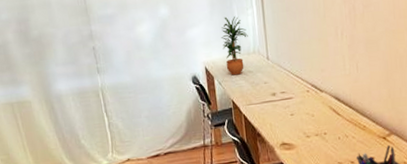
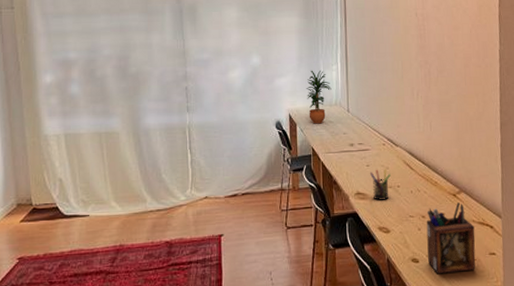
pen holder: none [295,116,317,150] -> present [370,169,391,200]

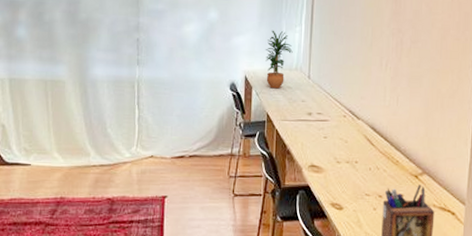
pen holder: present [370,169,391,200] -> none [327,142,349,175]

